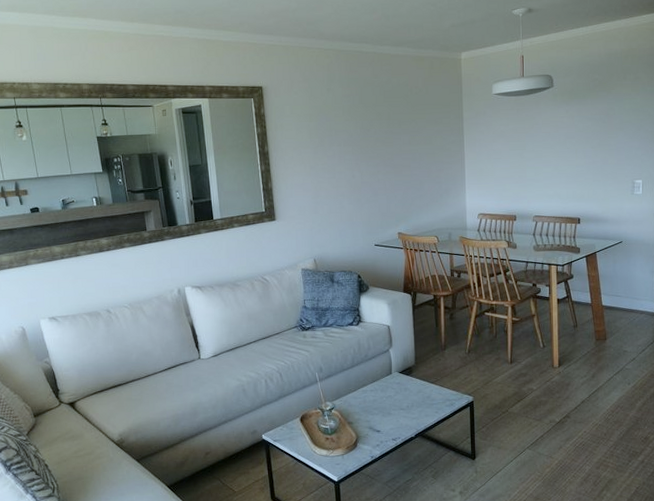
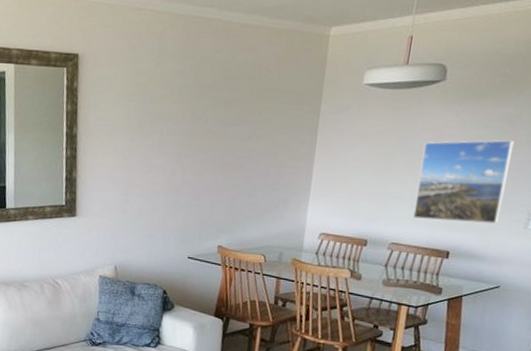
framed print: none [546,127,612,194] -> present [413,139,514,224]

